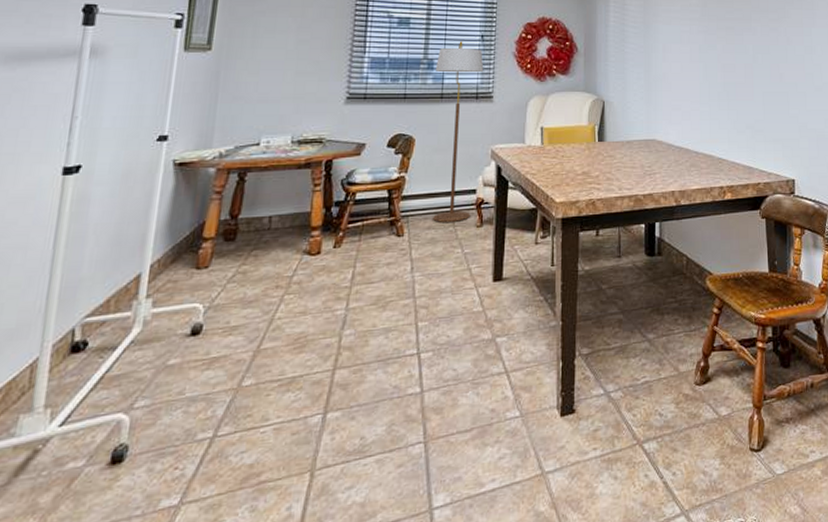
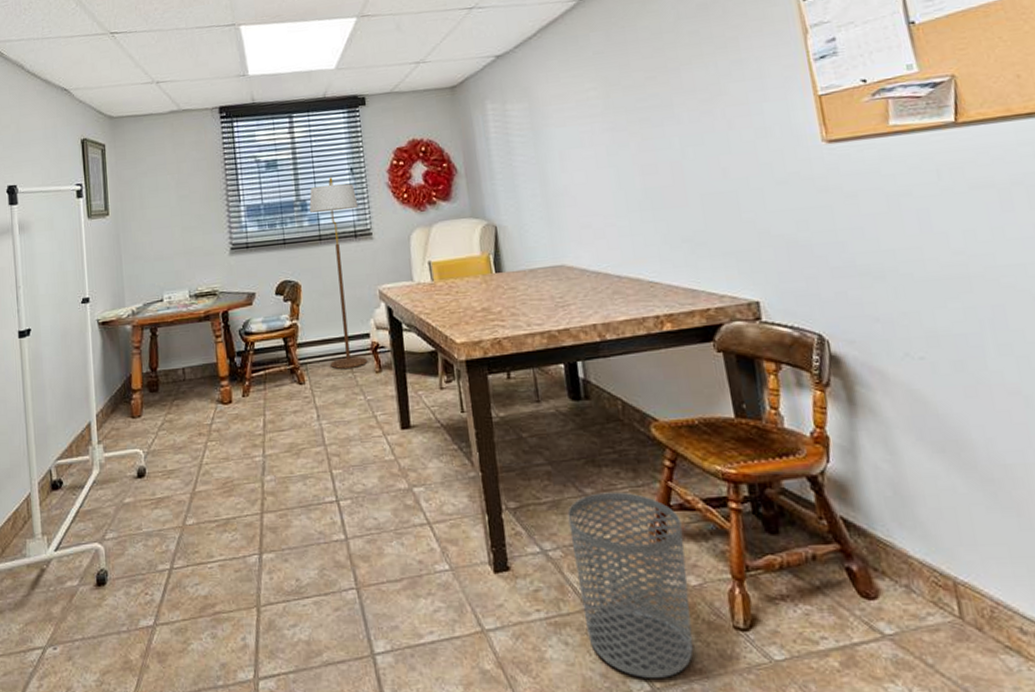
waste bin: none [631,336,721,502] -> present [567,492,693,678]

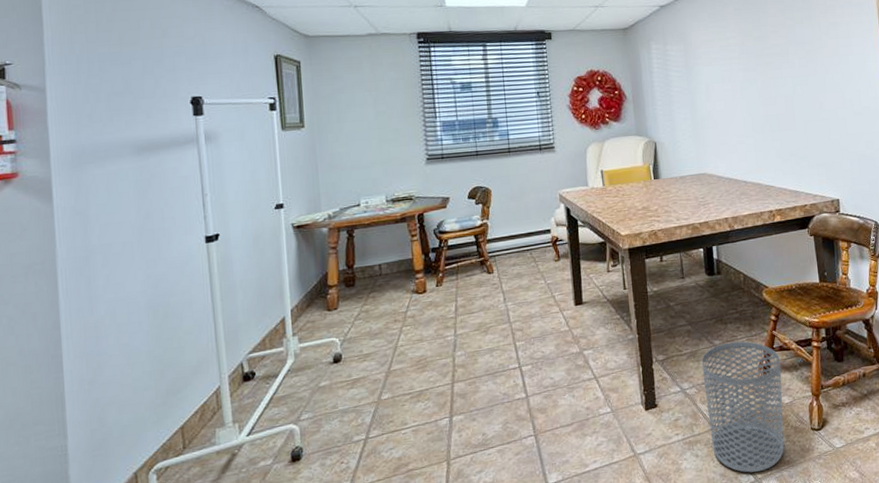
floor lamp: present [309,177,368,369] -> none [500,99,548,260]

